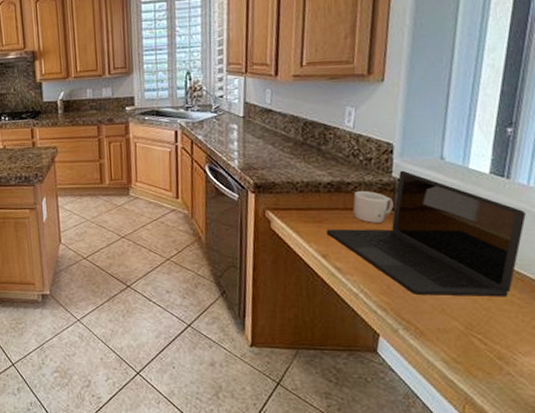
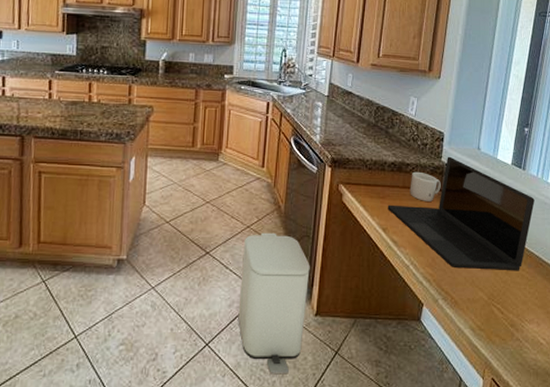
pedal bin: none [165,264,241,404] -> present [238,232,310,375]

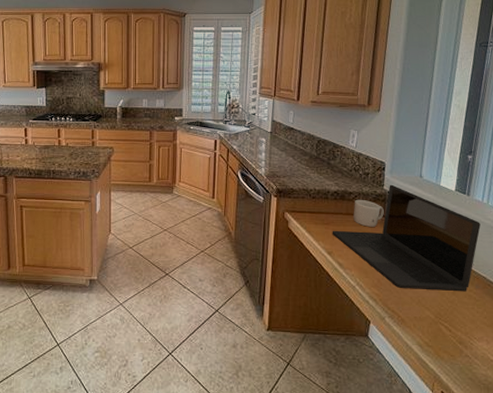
pedal bin: present [238,232,310,375] -> none [197,256,261,382]

